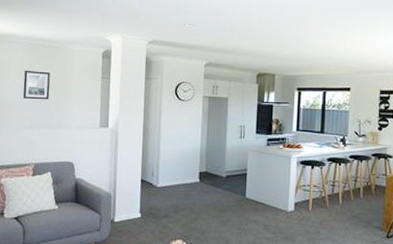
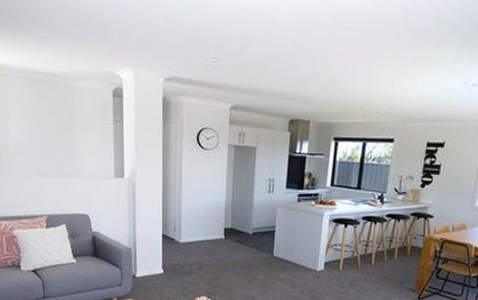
wall art: present [23,70,50,100] -> none [26,109,56,145]

